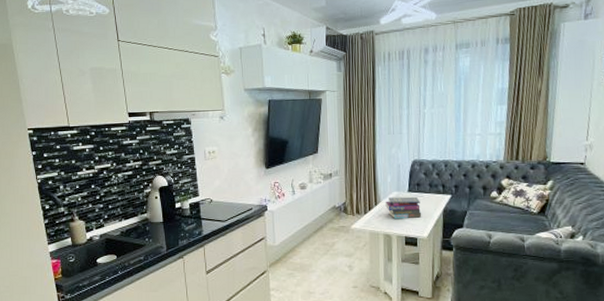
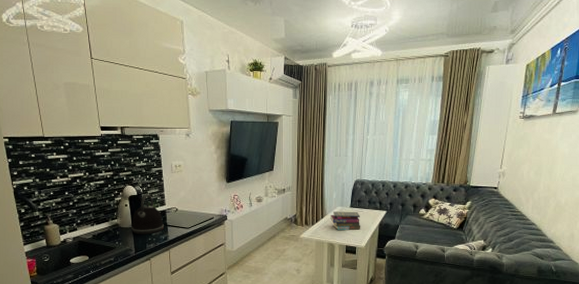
kettle: none [162,184,198,230] -> present [131,194,164,235]

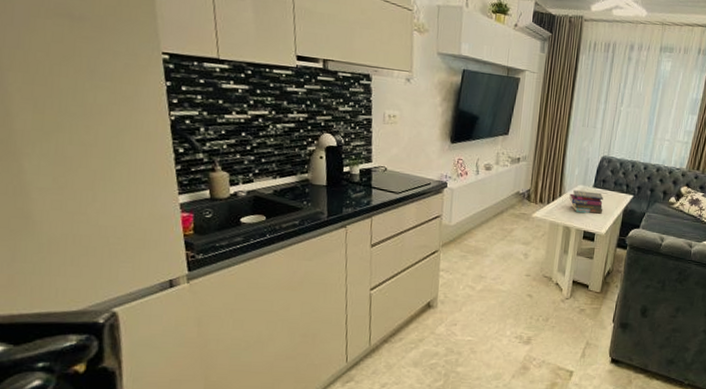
kettle: present [131,194,164,235] -> none [325,146,368,196]

